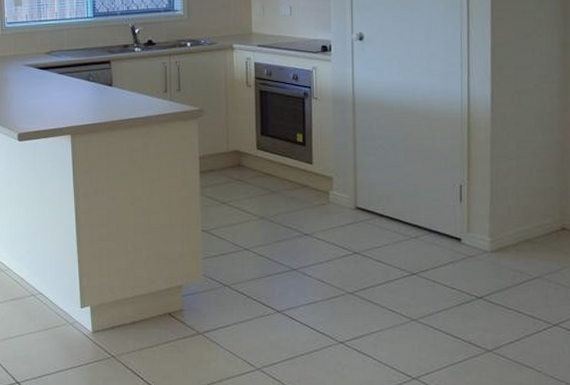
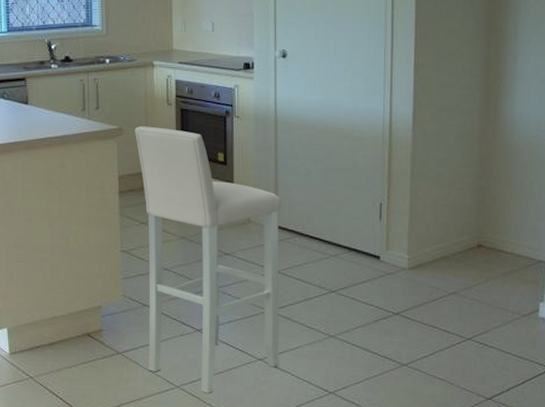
bar stool: none [215,107,361,376] -> present [135,126,280,393]

